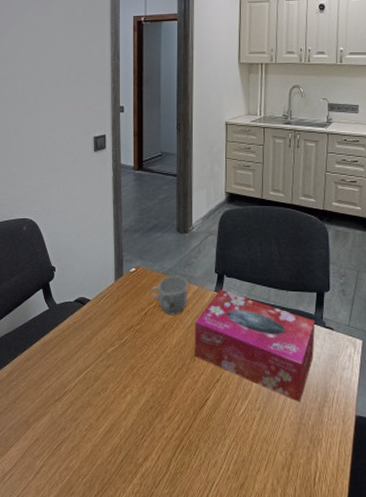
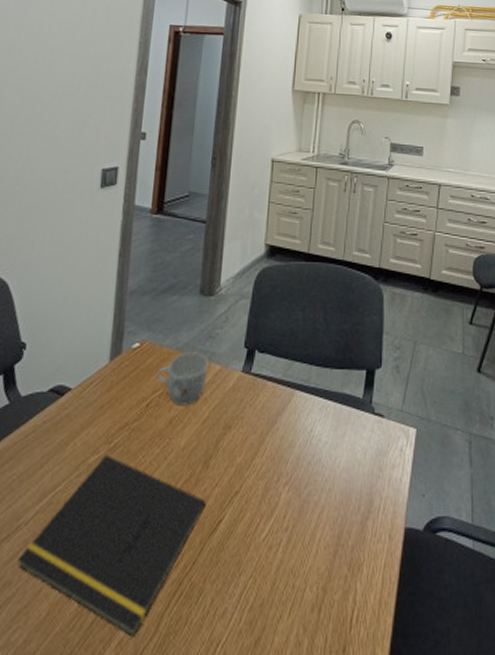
notepad: none [67,348,196,473] -> present [17,455,207,638]
tissue box: present [194,289,316,402] -> none [208,369,363,515]

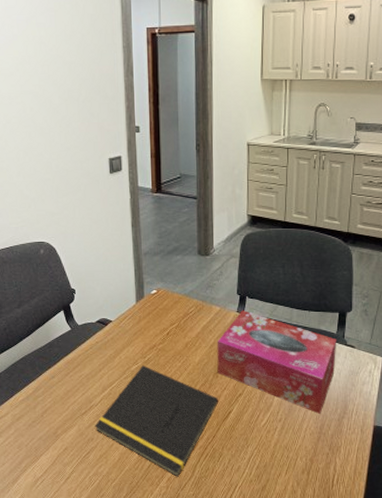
mug: present [156,352,209,406] -> none [172,297,210,335]
tissue box: none [208,369,363,515] -> present [217,310,337,414]

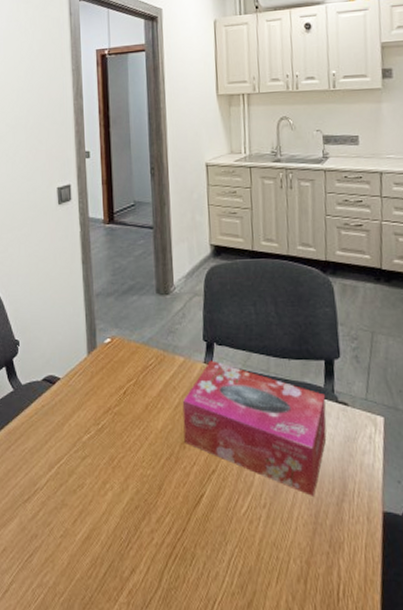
notepad: present [94,365,219,477] -> none [38,435,188,589]

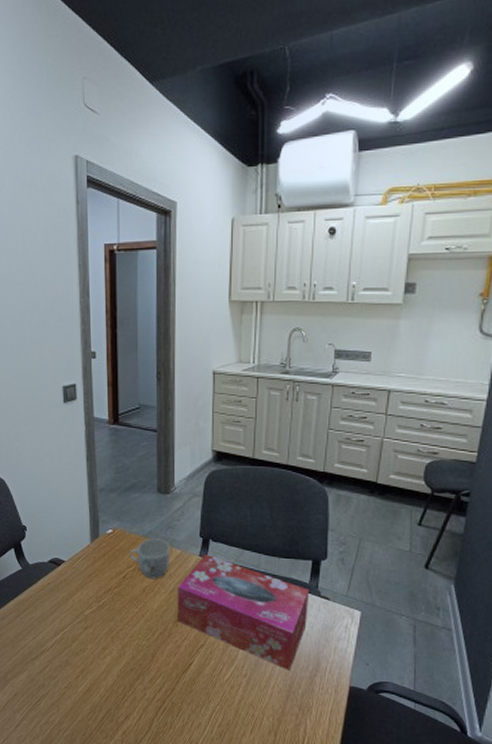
mug: none [129,346,173,393] -> present [129,538,170,579]

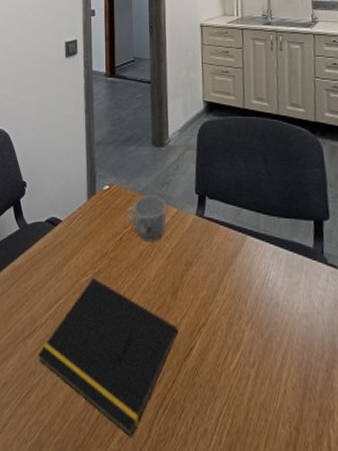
notepad: none [45,610,179,731] -> present [37,278,179,438]
tissue box: present [177,554,310,670] -> none [174,213,316,359]

